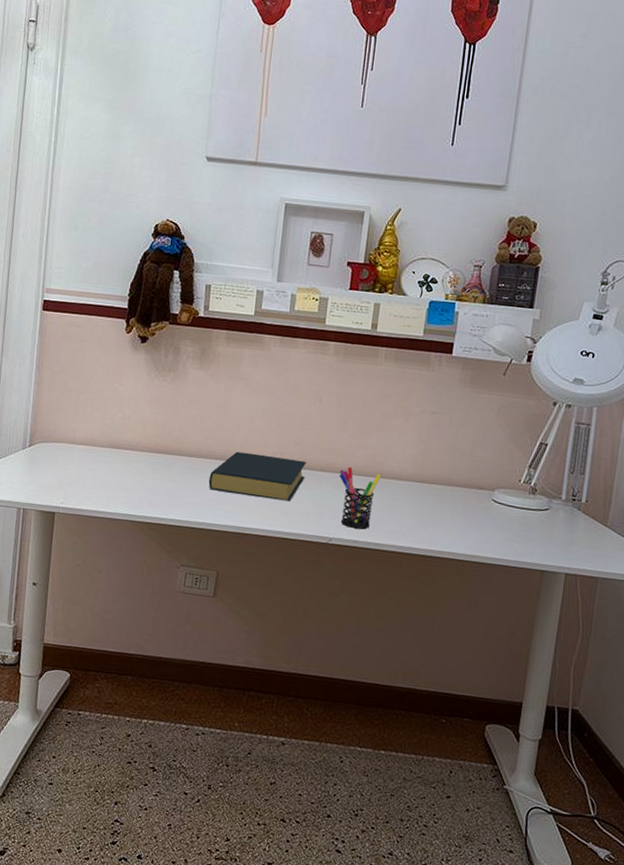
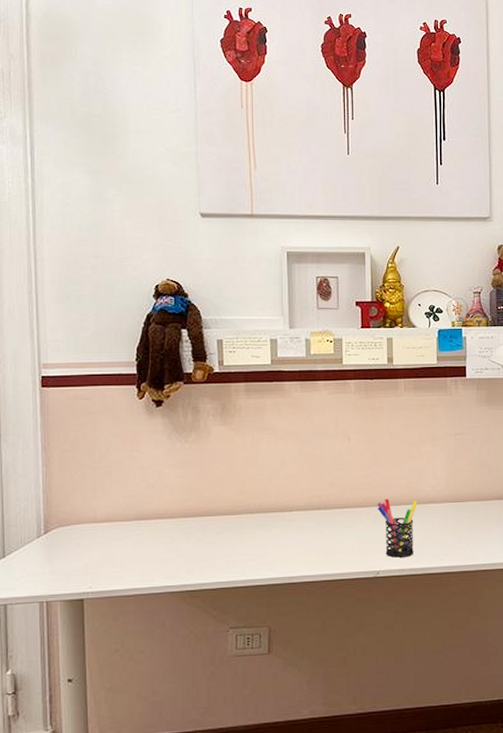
hardback book: present [208,451,307,502] -> none [247,500,345,546]

